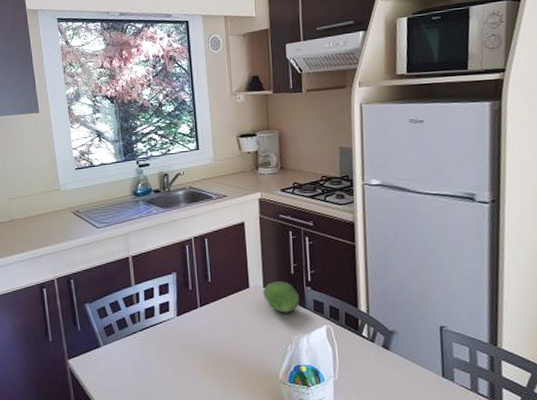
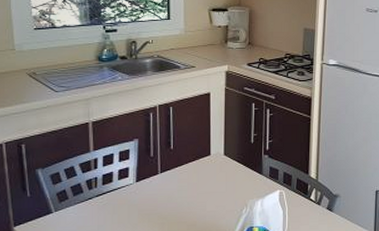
fruit: present [263,281,300,313] -> none [223,149,258,179]

